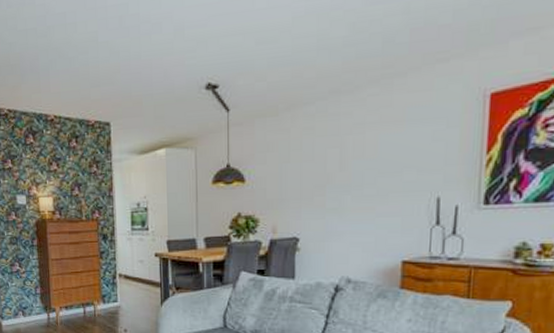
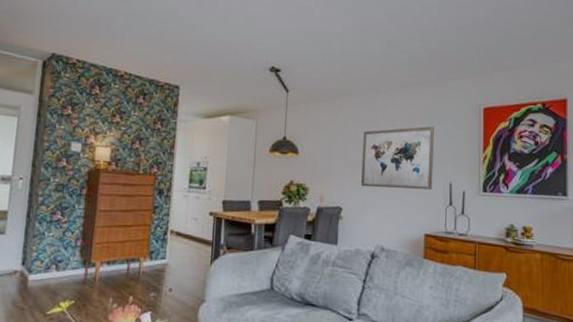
wall art: none [321,127,417,213] -> present [361,126,434,190]

